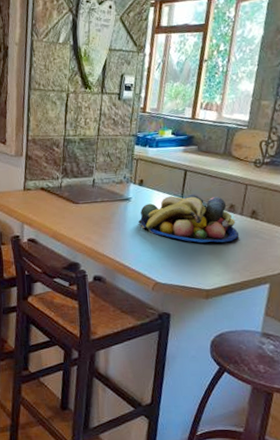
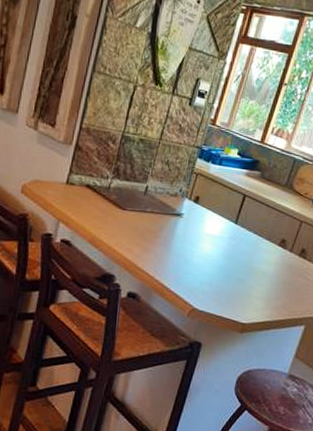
fruit bowl: present [138,194,239,243] -> none [186,219,286,278]

